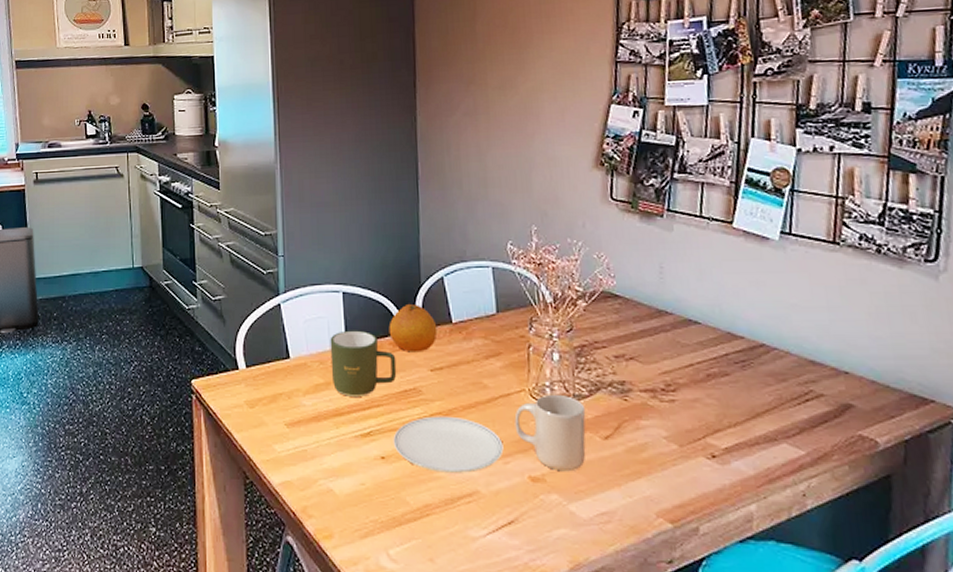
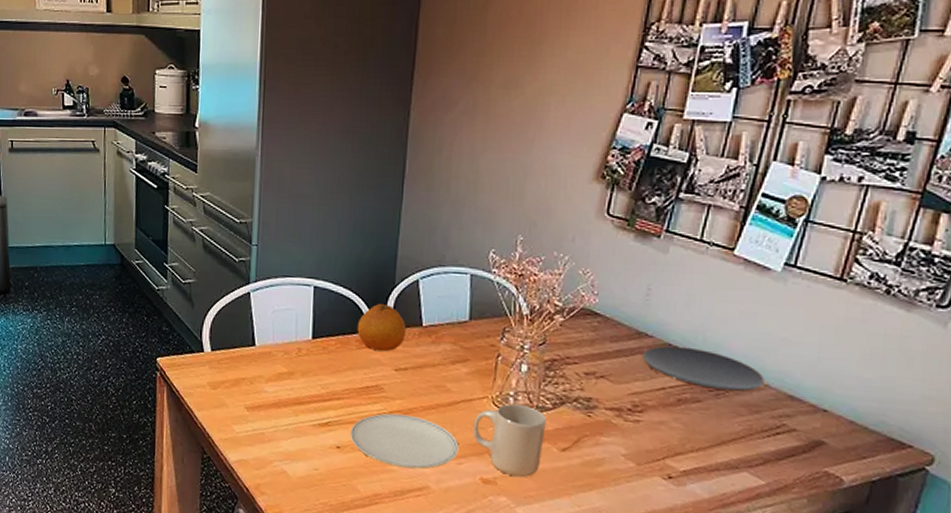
mug: present [330,330,397,396] -> none [295,324,362,389]
plate: none [666,321,786,362] -> present [642,345,765,393]

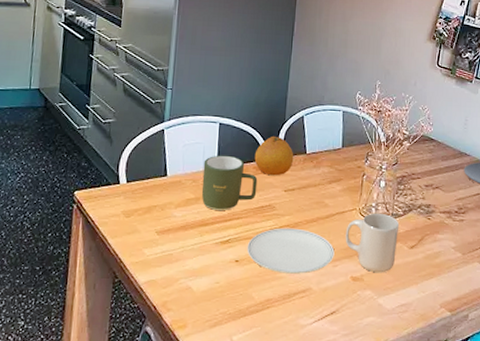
mug: none [295,324,362,389] -> present [201,155,258,210]

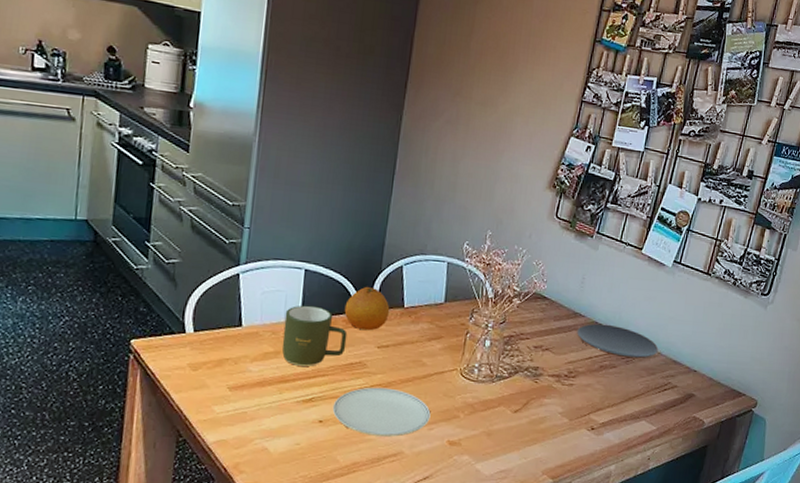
cup: present [345,213,400,273] -> none [443,374,504,438]

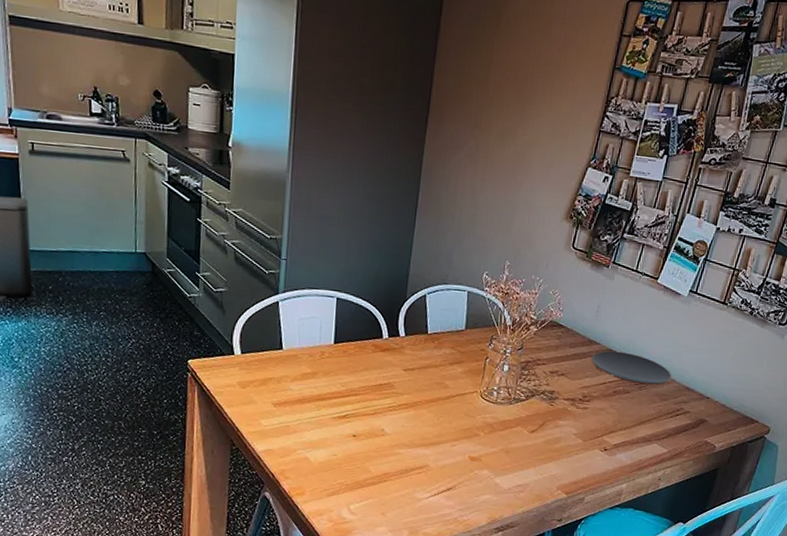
mug: present [282,305,348,366] -> none [318,330,377,386]
plate: present [332,387,431,437] -> none [364,406,453,451]
fruit: present [344,286,390,331] -> none [373,313,415,355]

